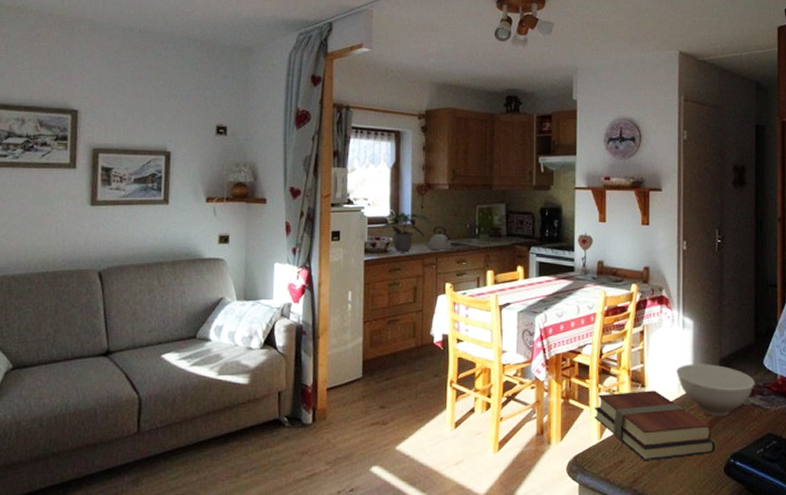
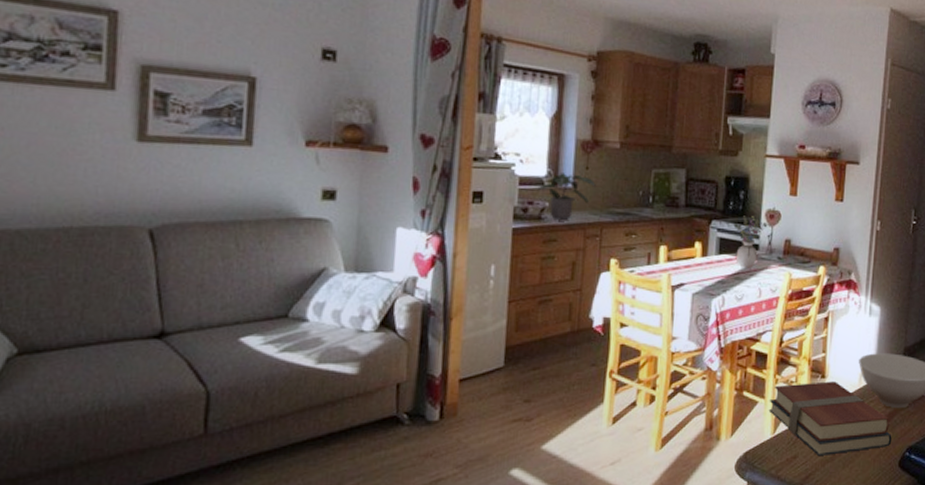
kettle: present [427,226,452,251] -> none [591,191,621,221]
bouquet: none [550,241,583,288] -> present [733,216,770,269]

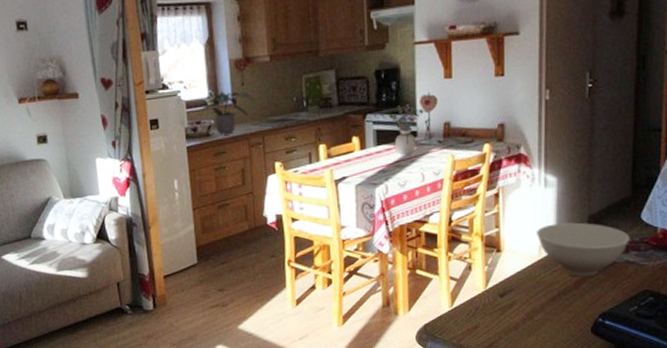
books: present [768,381,892,457] -> none [443,254,581,326]

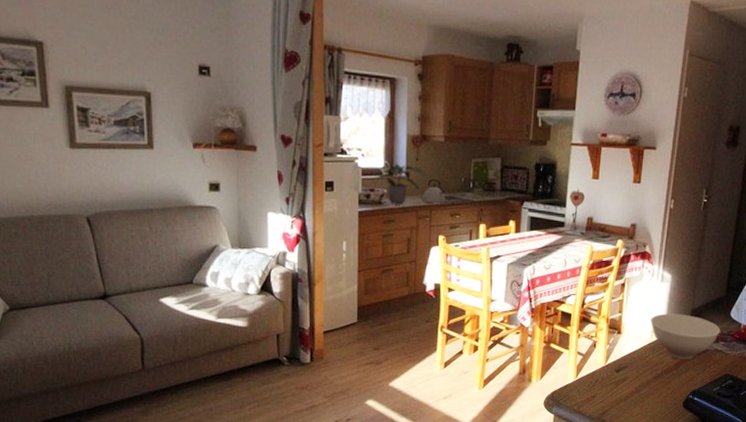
kettle: none [252,102,279,129] -> present [422,178,447,204]
bouquet: present [388,104,427,156] -> none [542,197,575,243]

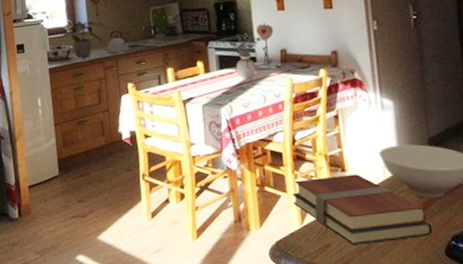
bouquet: none [542,197,575,243] -> present [229,33,264,79]
books: none [572,337,678,397] -> present [291,174,433,246]

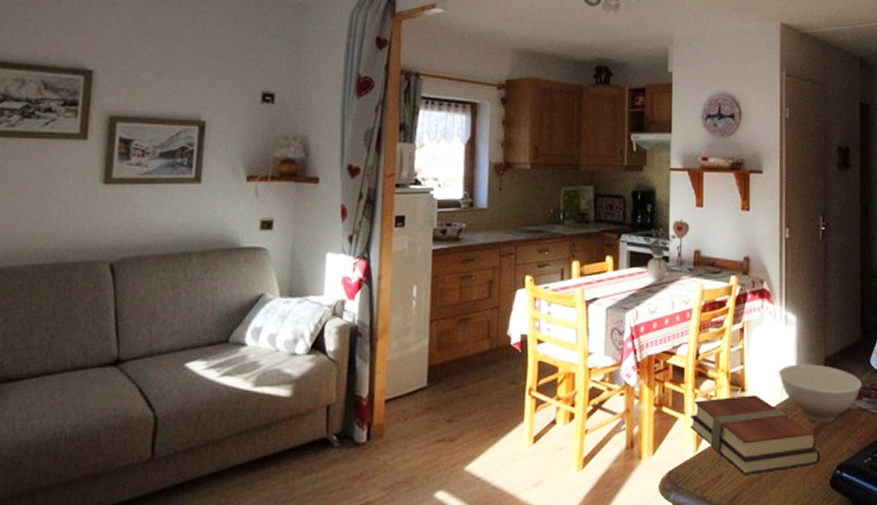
potted plant: present [62,20,106,58] -> none [454,193,509,239]
kettle: present [106,30,130,54] -> none [505,210,534,239]

